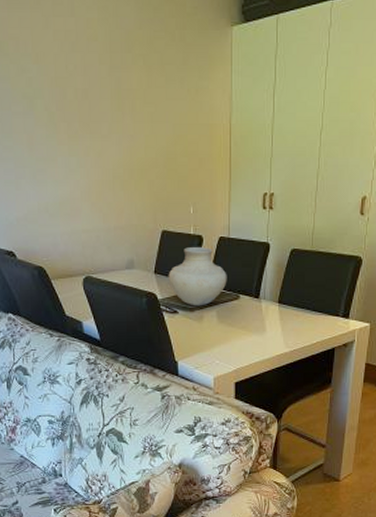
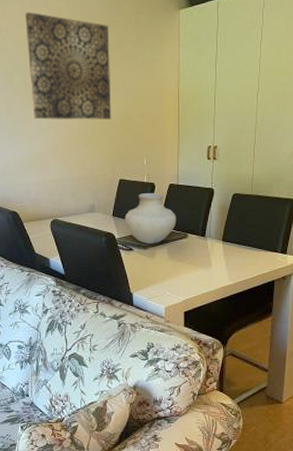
wall art: none [47,22,153,160] -> present [25,12,112,121]

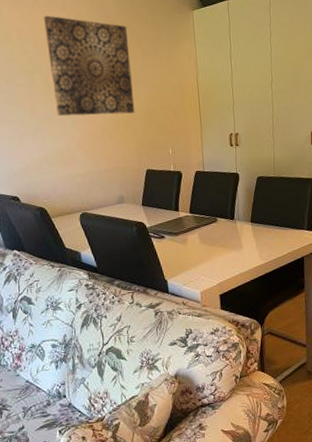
vase: present [124,193,177,243] -> none [154,180,206,230]

